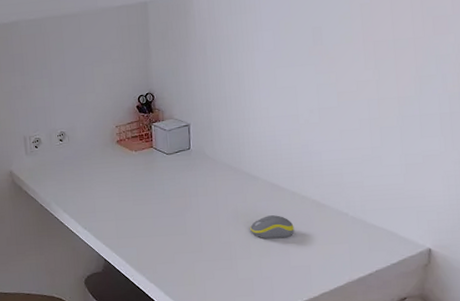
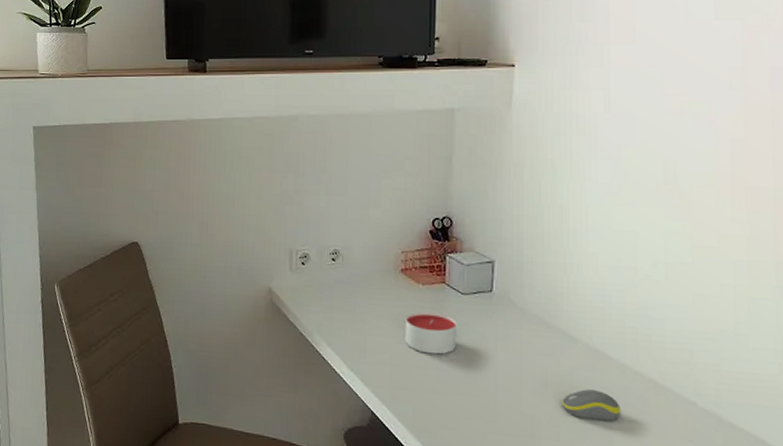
candle: none [124,172,166,207] -> present [405,311,457,355]

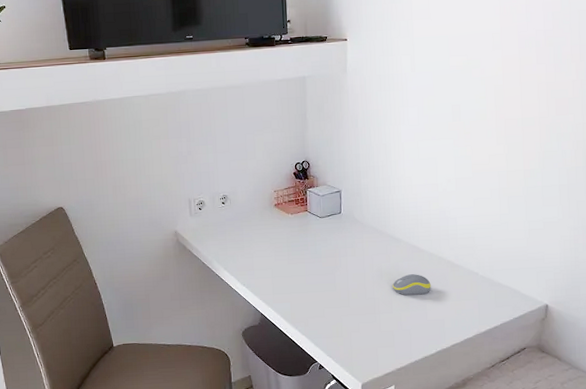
candle: present [405,311,457,355] -> none [280,234,319,265]

